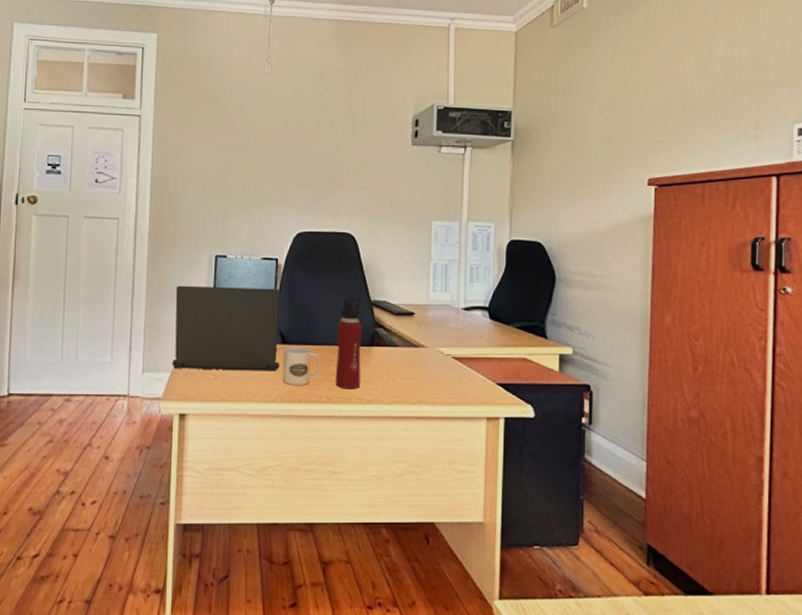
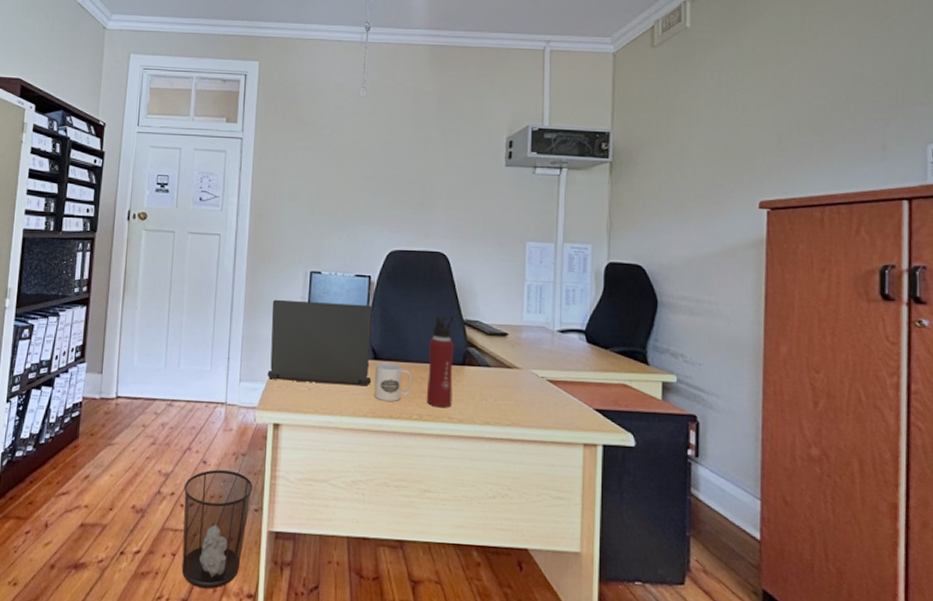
waste bin: none [84,464,159,588] -> present [181,469,253,589]

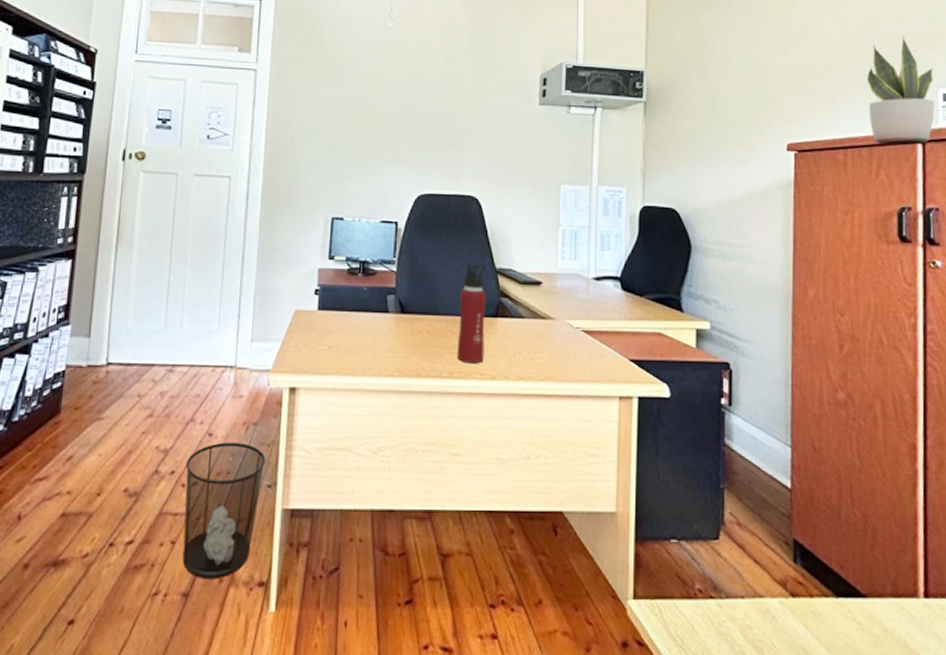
laptop: present [267,299,372,386] -> none [283,248,399,343]
mug: present [374,362,412,402] -> none [401,316,442,360]
potted plant: none [846,90,923,203] -> present [866,35,935,146]

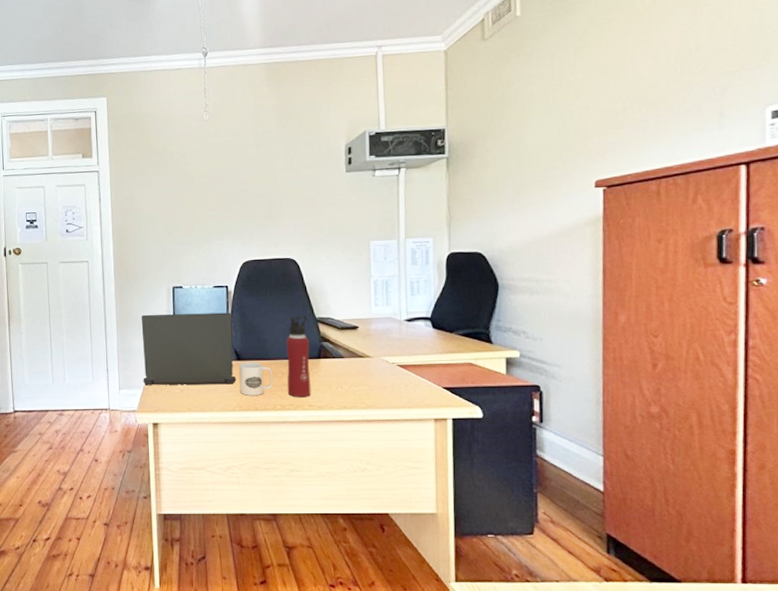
waste bin: present [182,441,266,580] -> none [80,465,141,565]
laptop: none [283,248,399,343] -> present [141,312,237,385]
mug: none [401,316,442,360] -> present [238,362,274,397]
potted plant: present [866,35,935,146] -> none [682,57,761,171]

